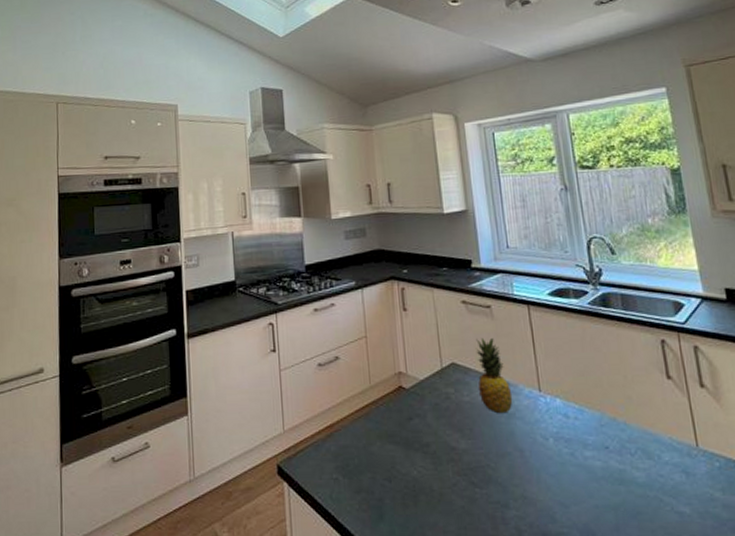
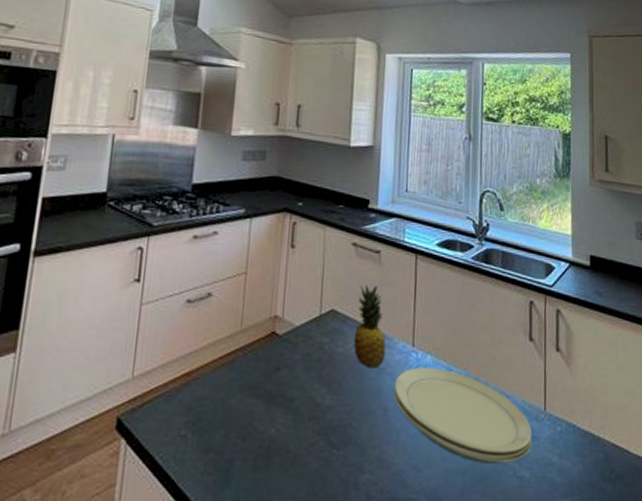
plate: none [526,410,688,499] -> present [393,367,532,463]

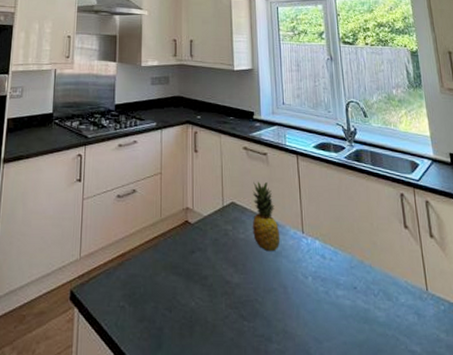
plate: present [393,367,532,463] -> none [290,251,419,338]

